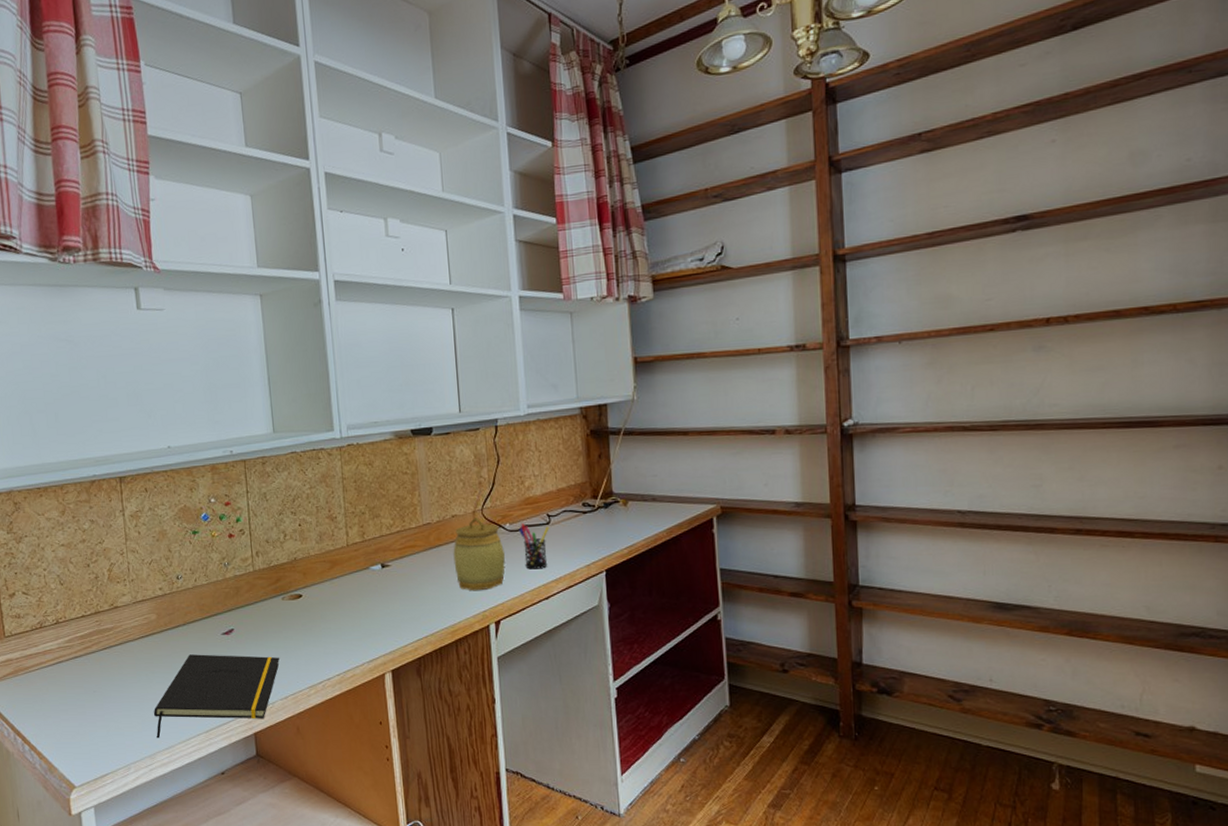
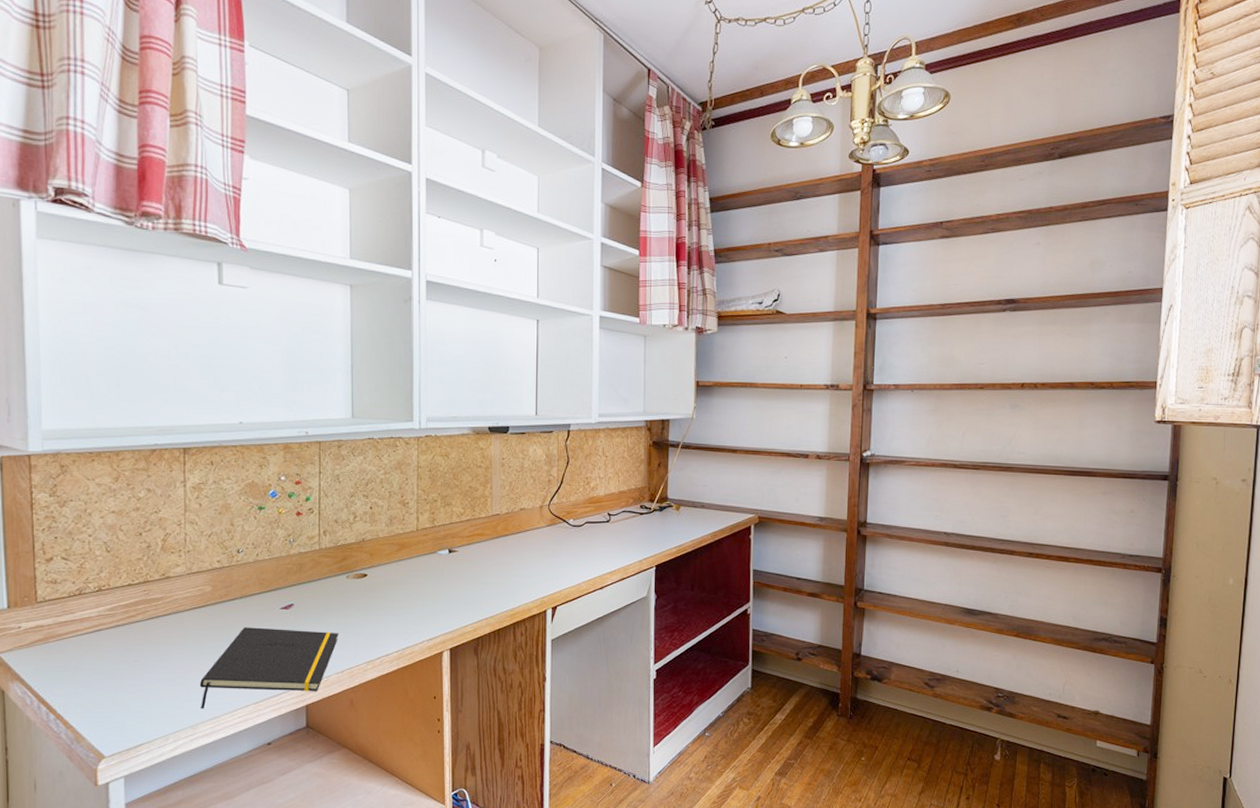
jar: present [453,516,505,591] -> none [518,511,566,579]
pen holder: present [518,523,549,570] -> none [581,520,609,562]

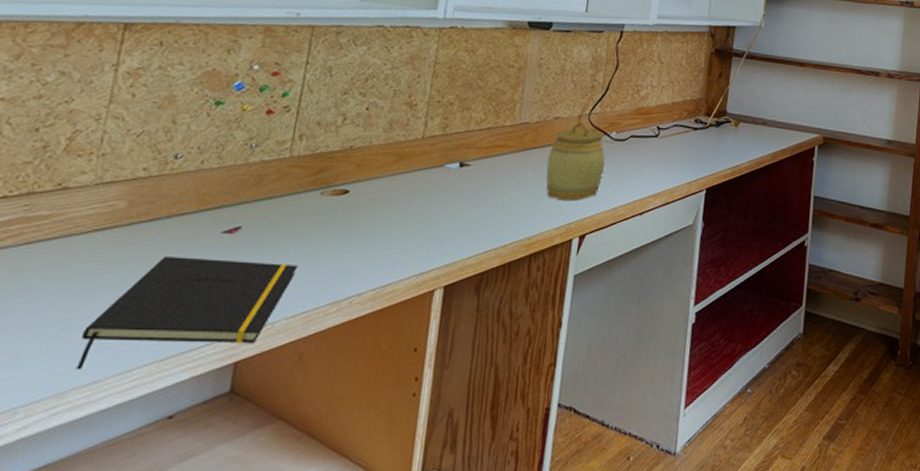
jar: none [518,511,566,579] -> present [546,121,605,201]

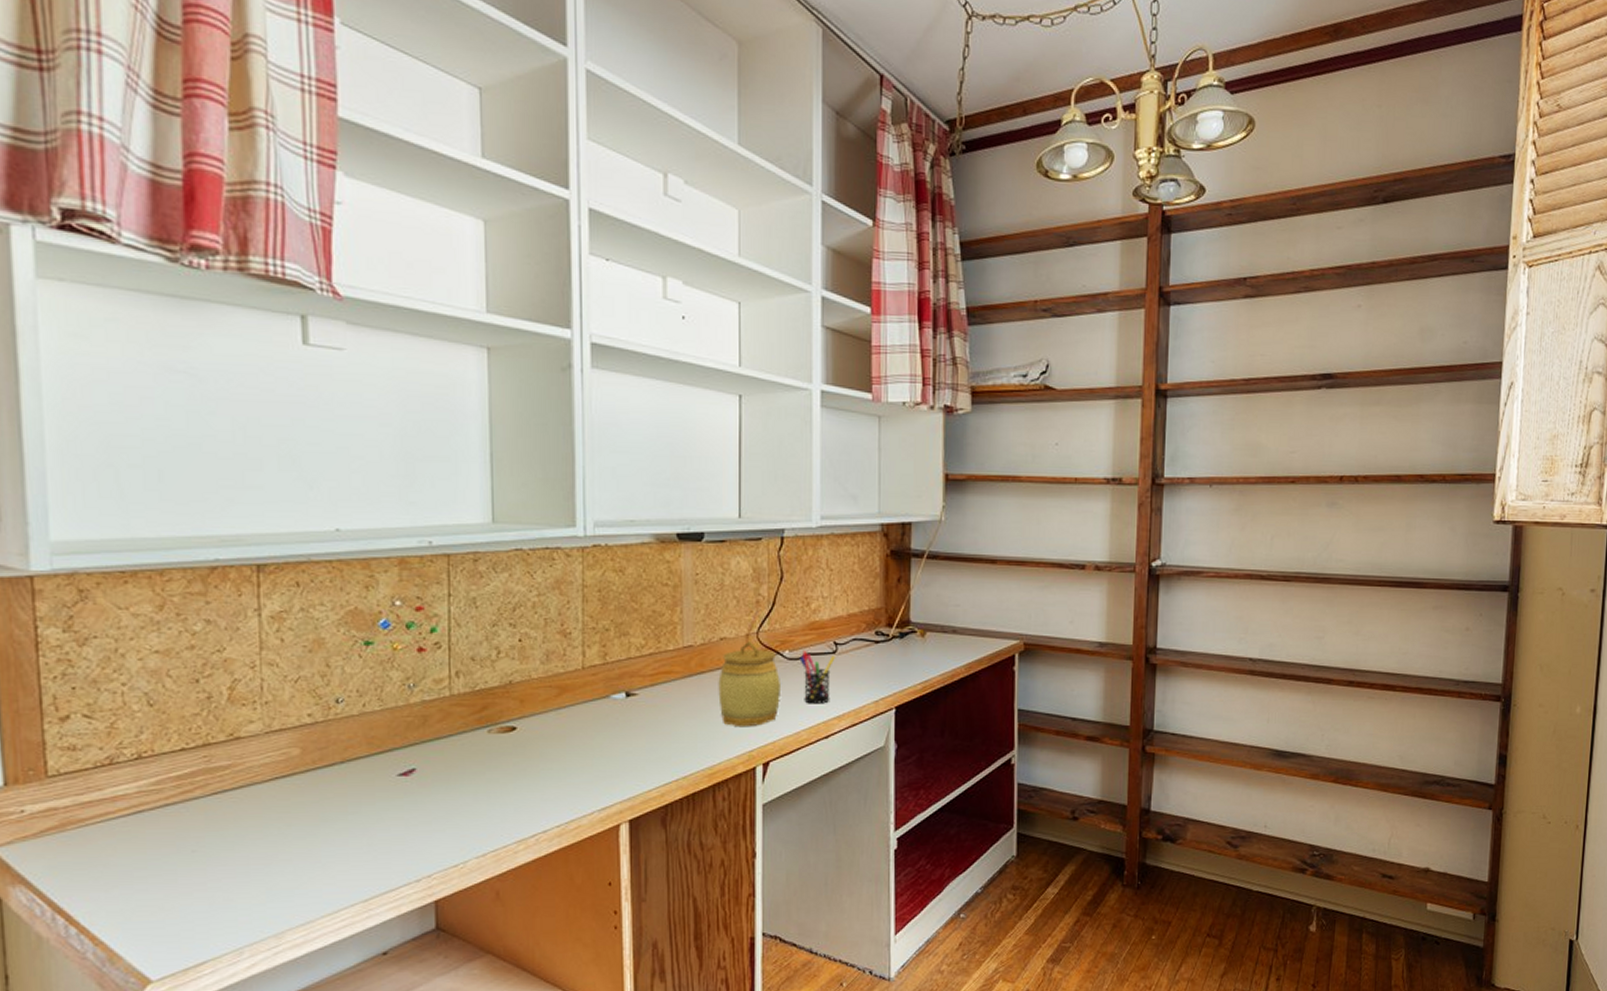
notepad: present [76,256,297,370] -> none [286,801,478,912]
pen holder: none [624,133,657,183] -> present [799,651,835,704]

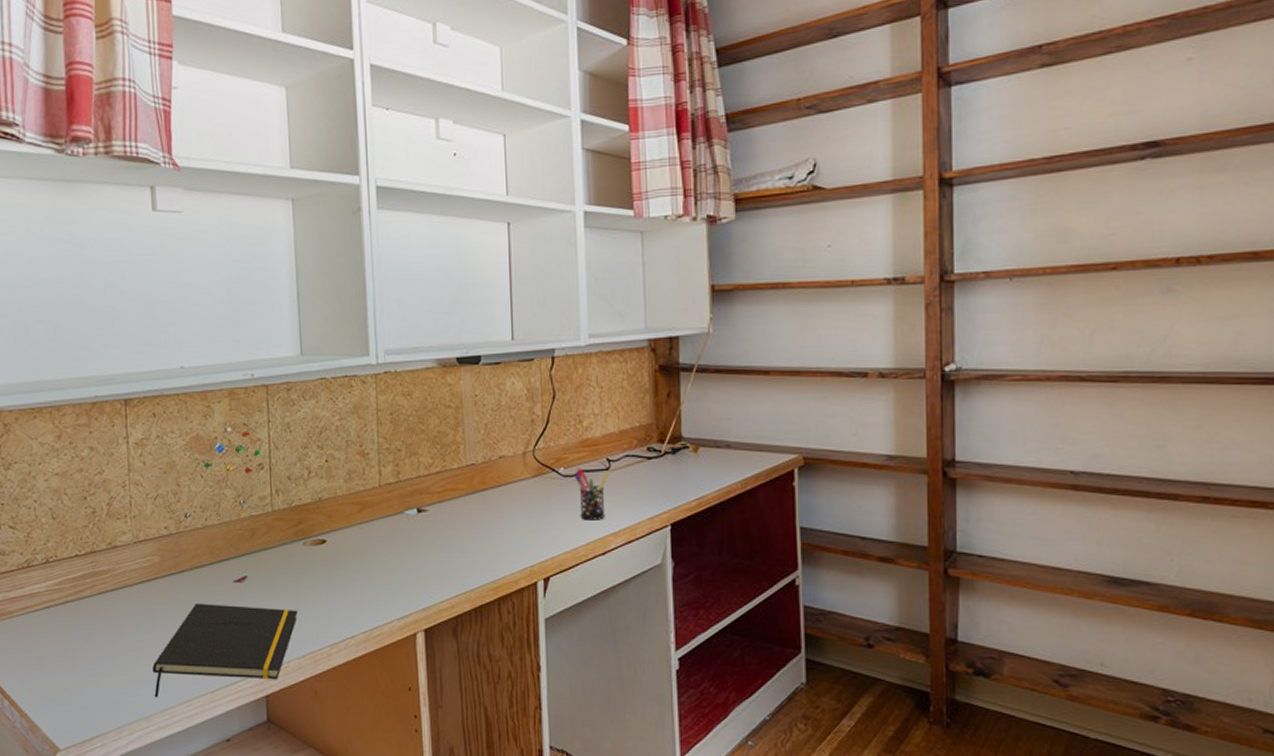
notepad: none [286,801,478,912] -> present [153,603,298,698]
jar: present [718,640,780,728] -> none [499,458,558,543]

